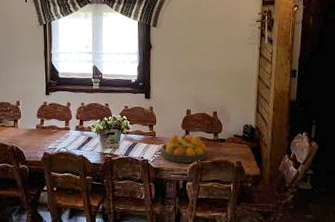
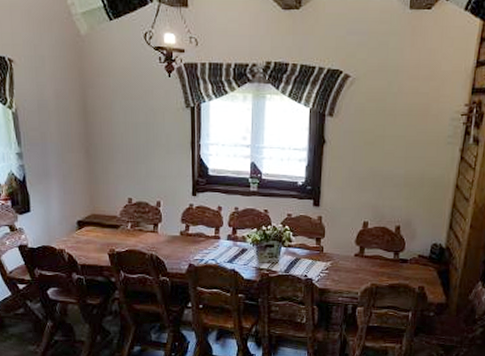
fruit bowl: present [161,134,207,163] -> none [329,250,384,285]

